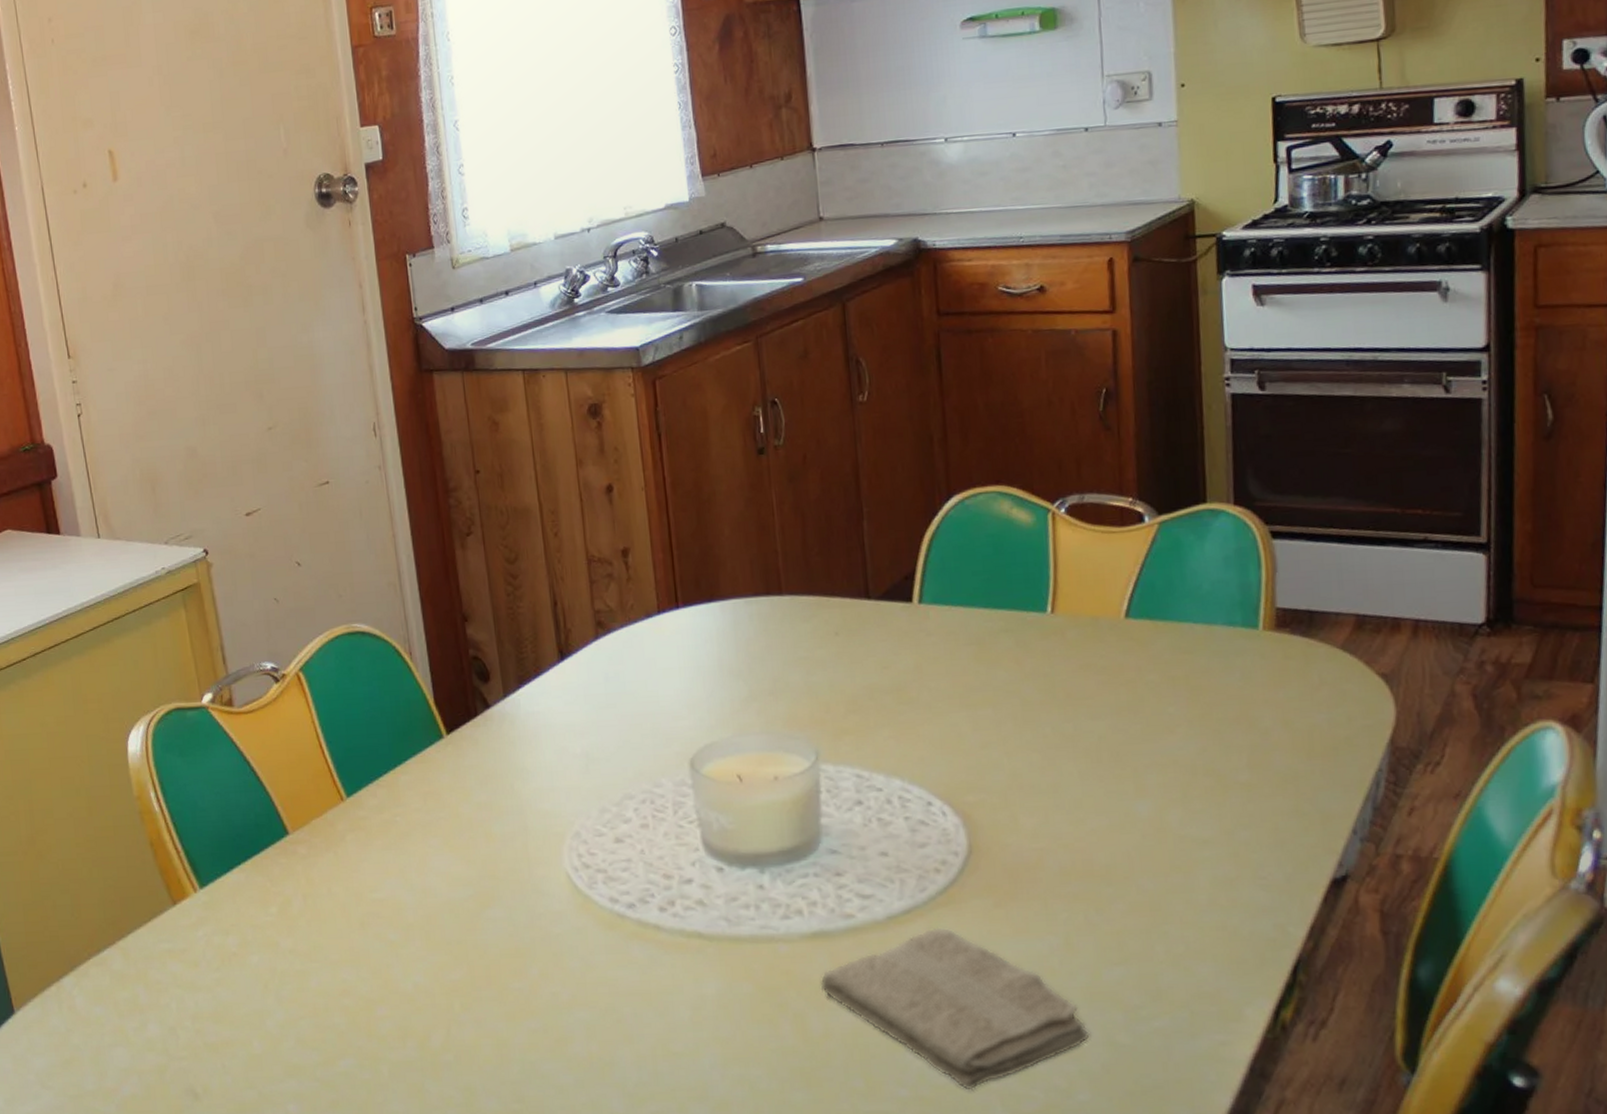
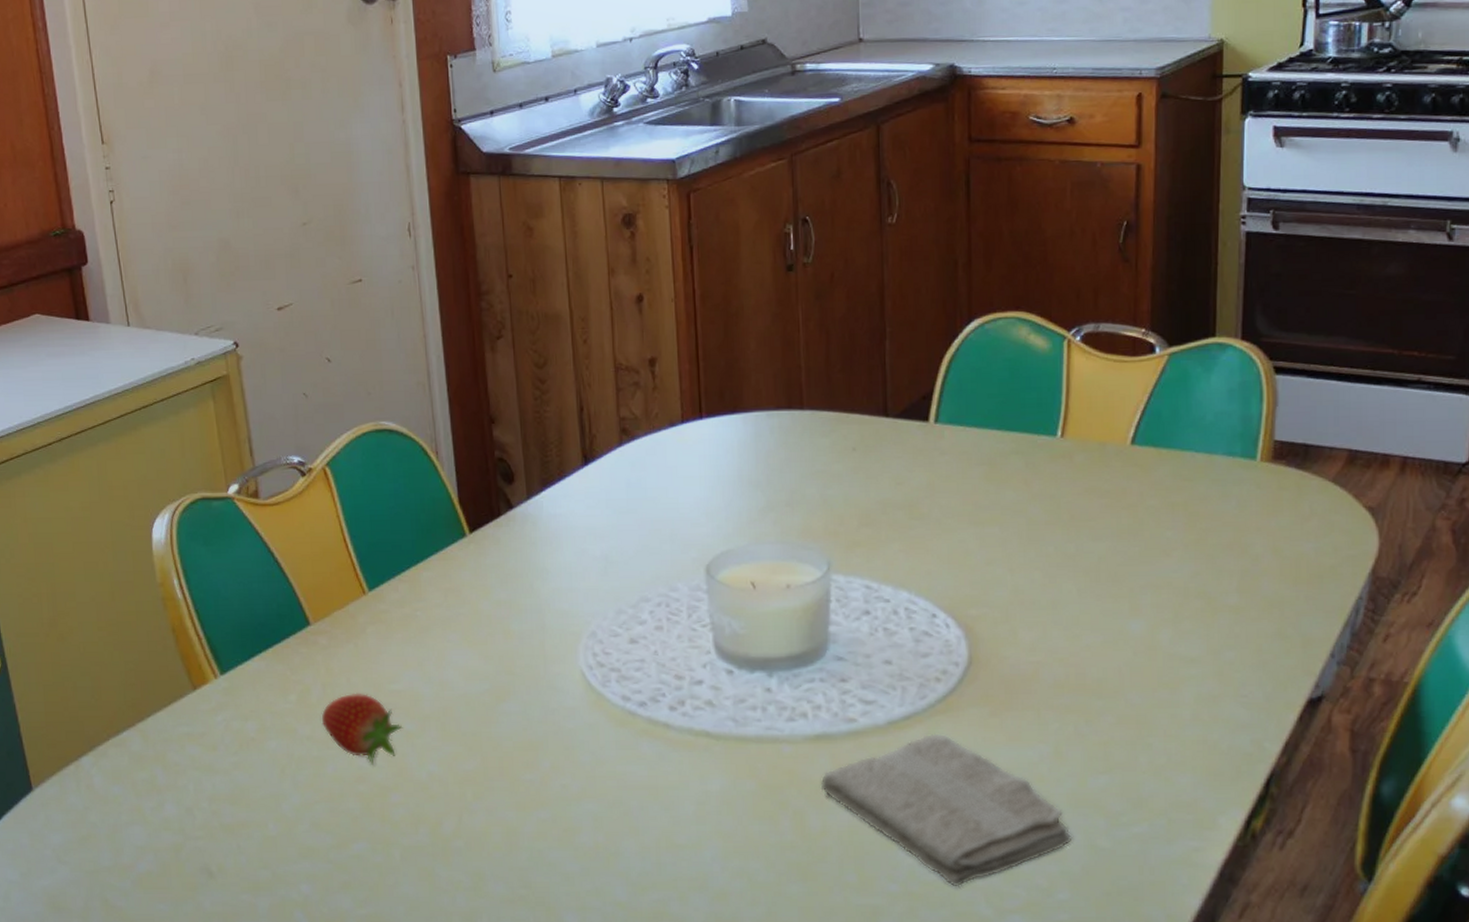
fruit: none [302,902,387,978] -> present [321,693,403,765]

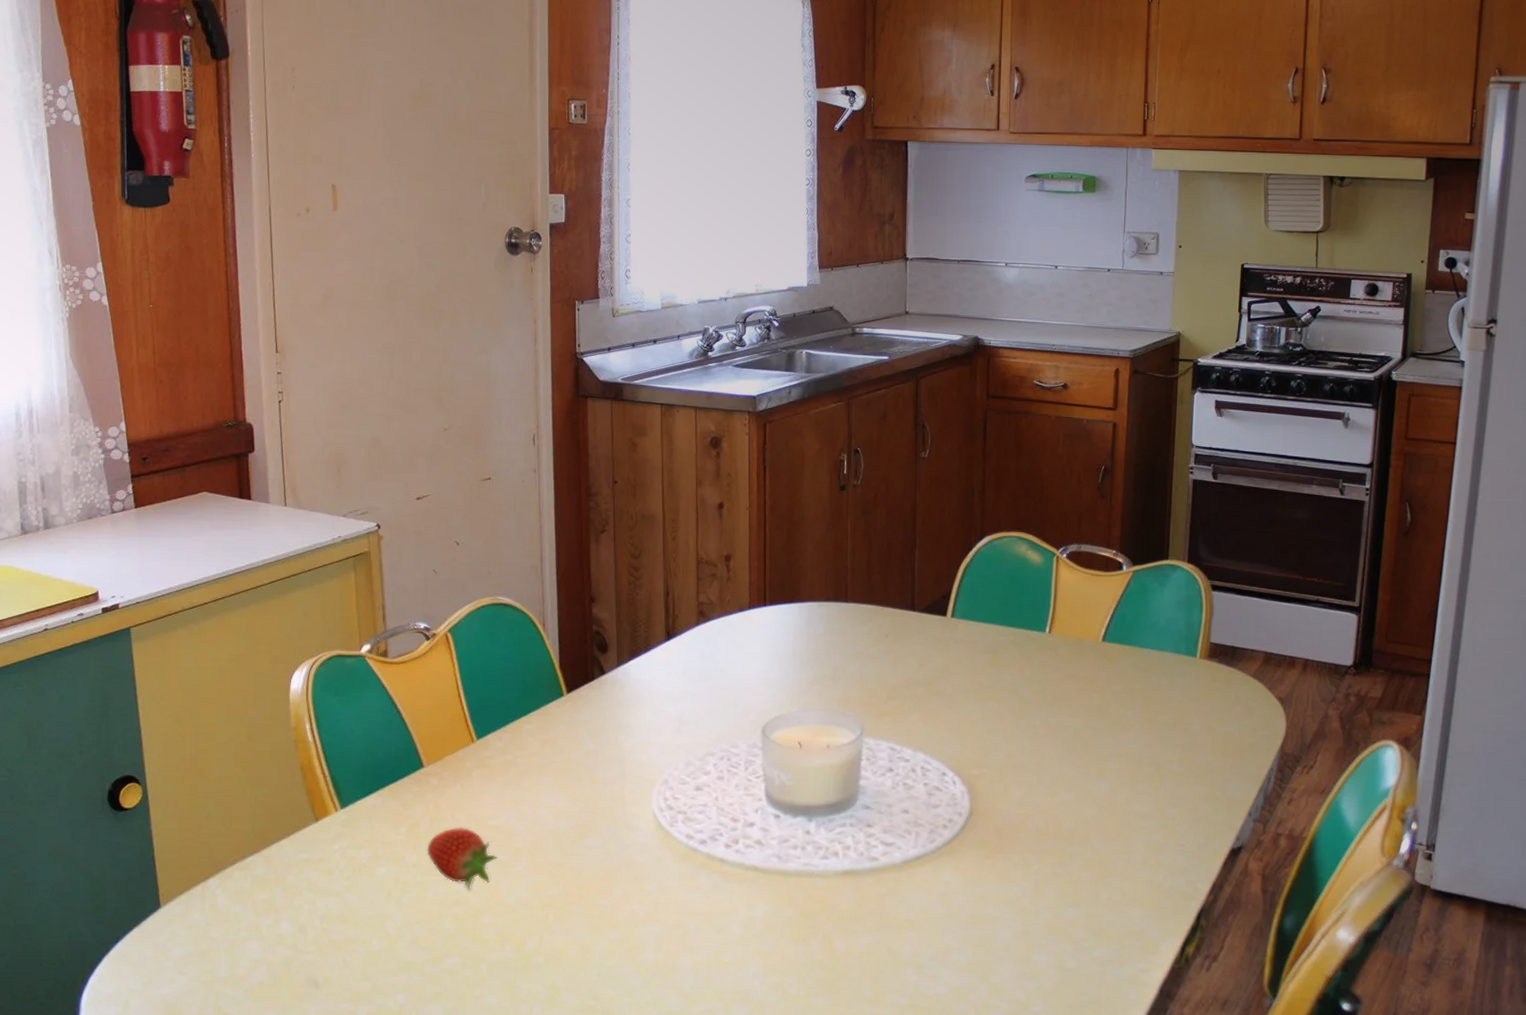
washcloth: present [820,733,1073,887] -> none [846,871,1046,1001]

